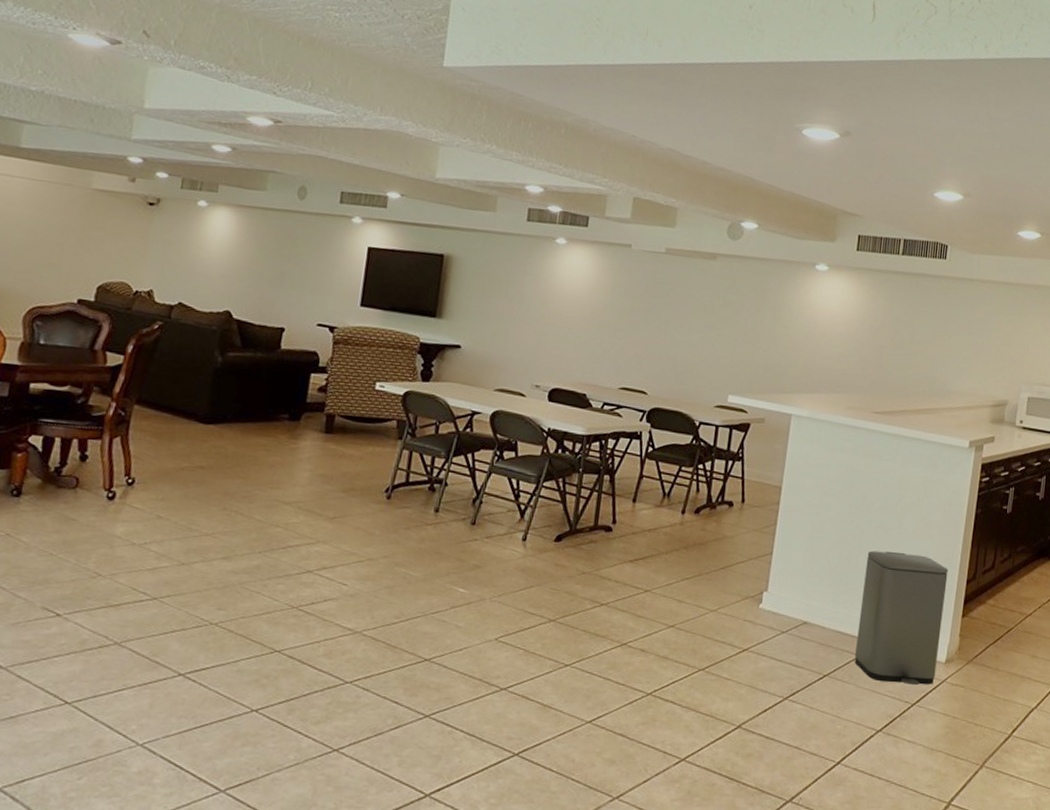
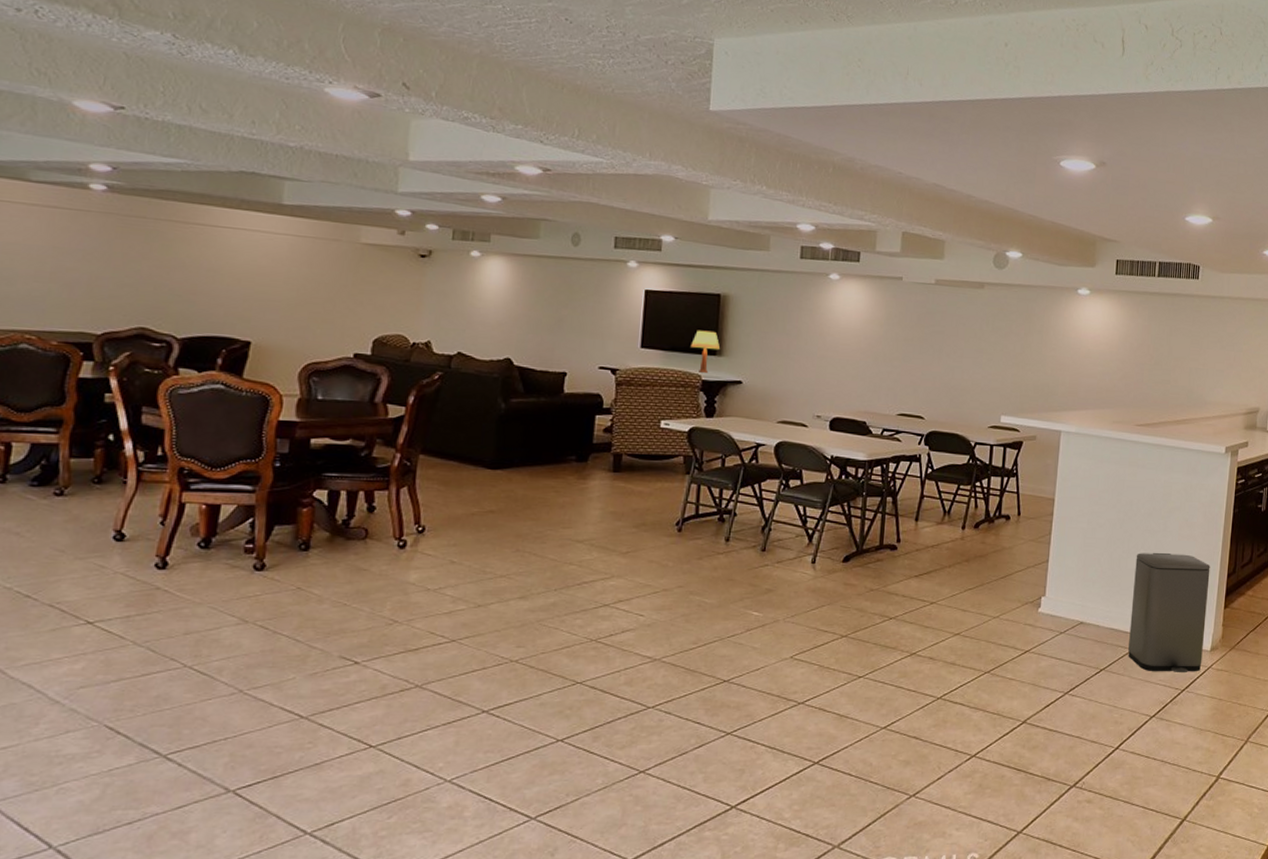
table lamp: none [411,290,441,336] -> present [691,329,721,374]

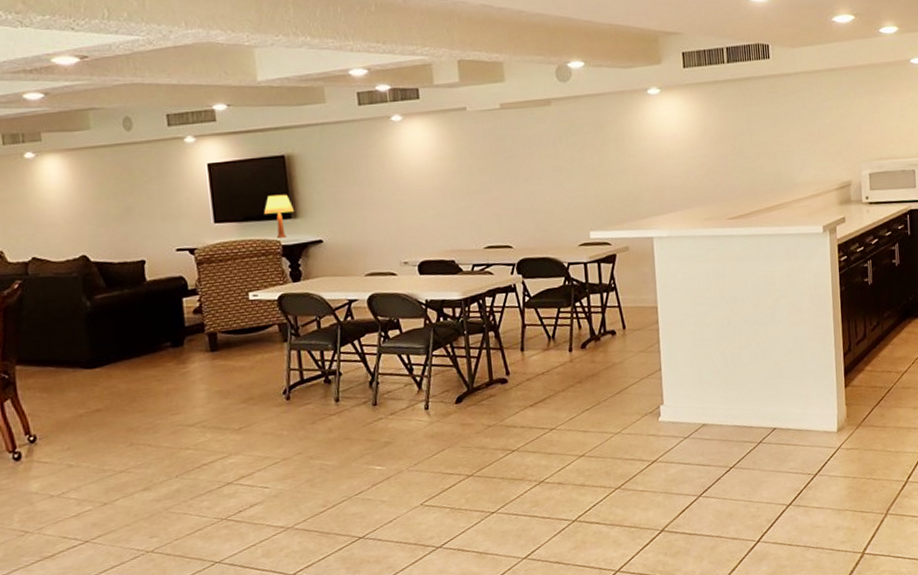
pedal bin: present [1128,552,1210,673] -> none [748,340,831,461]

